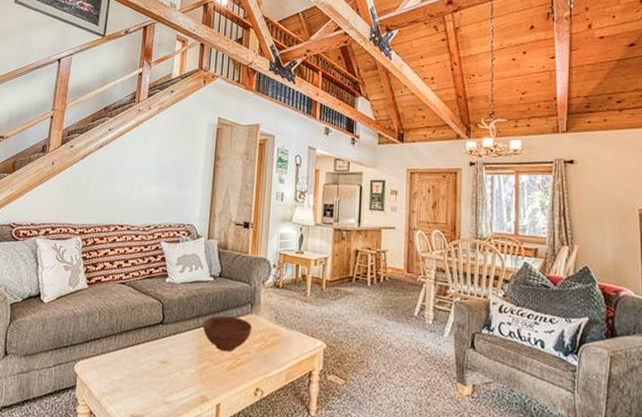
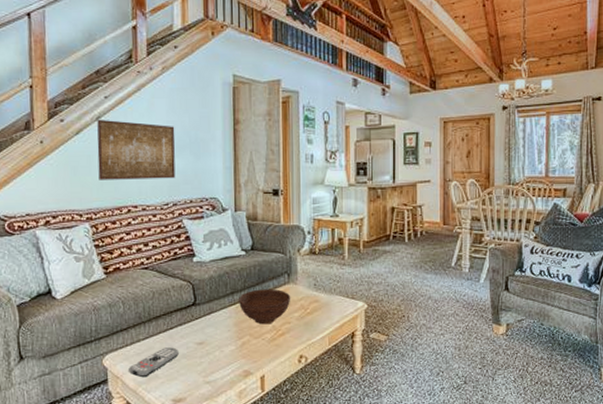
wall art: none [94,147,164,204] -> present [97,119,176,180]
remote control: none [96,362,143,388] -> present [129,347,179,377]

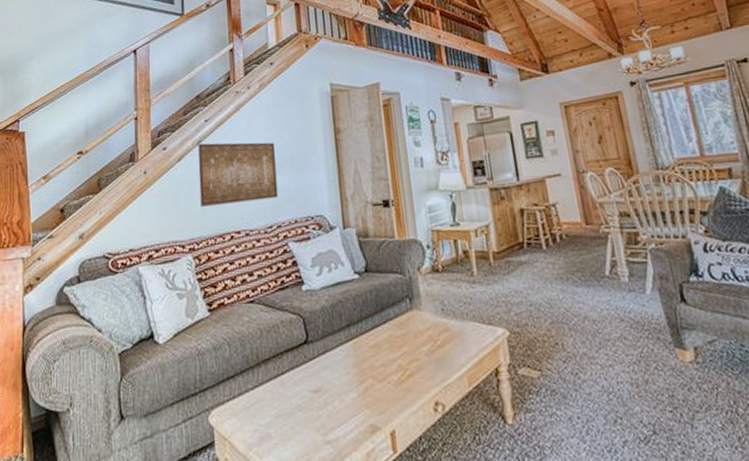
remote control: present [129,347,179,377] -> none [237,397,293,437]
bowl: present [239,289,291,325] -> none [356,317,417,364]

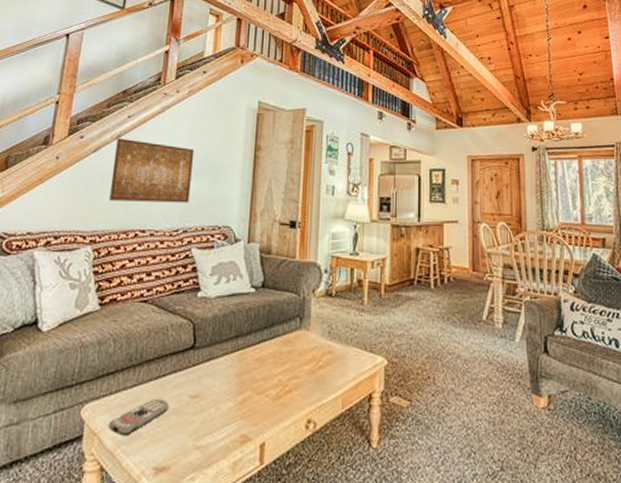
remote control: none [237,397,293,437] -> present [109,399,169,435]

